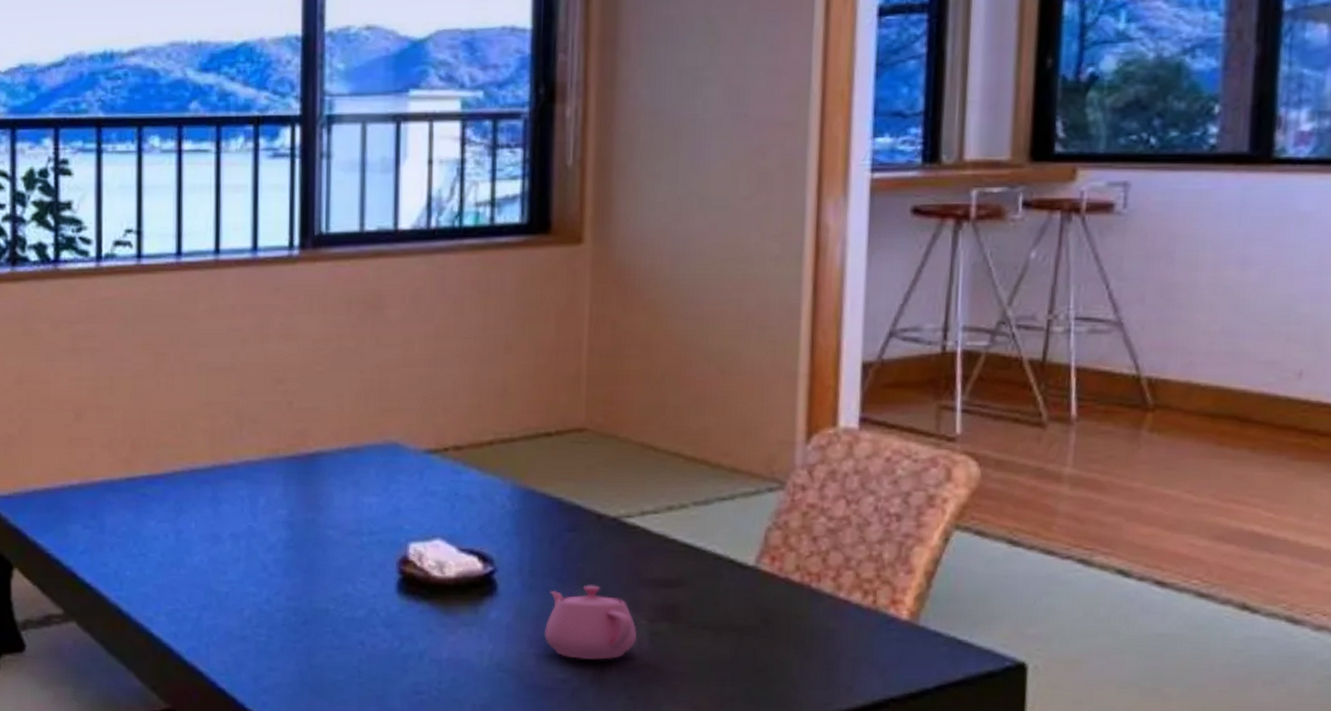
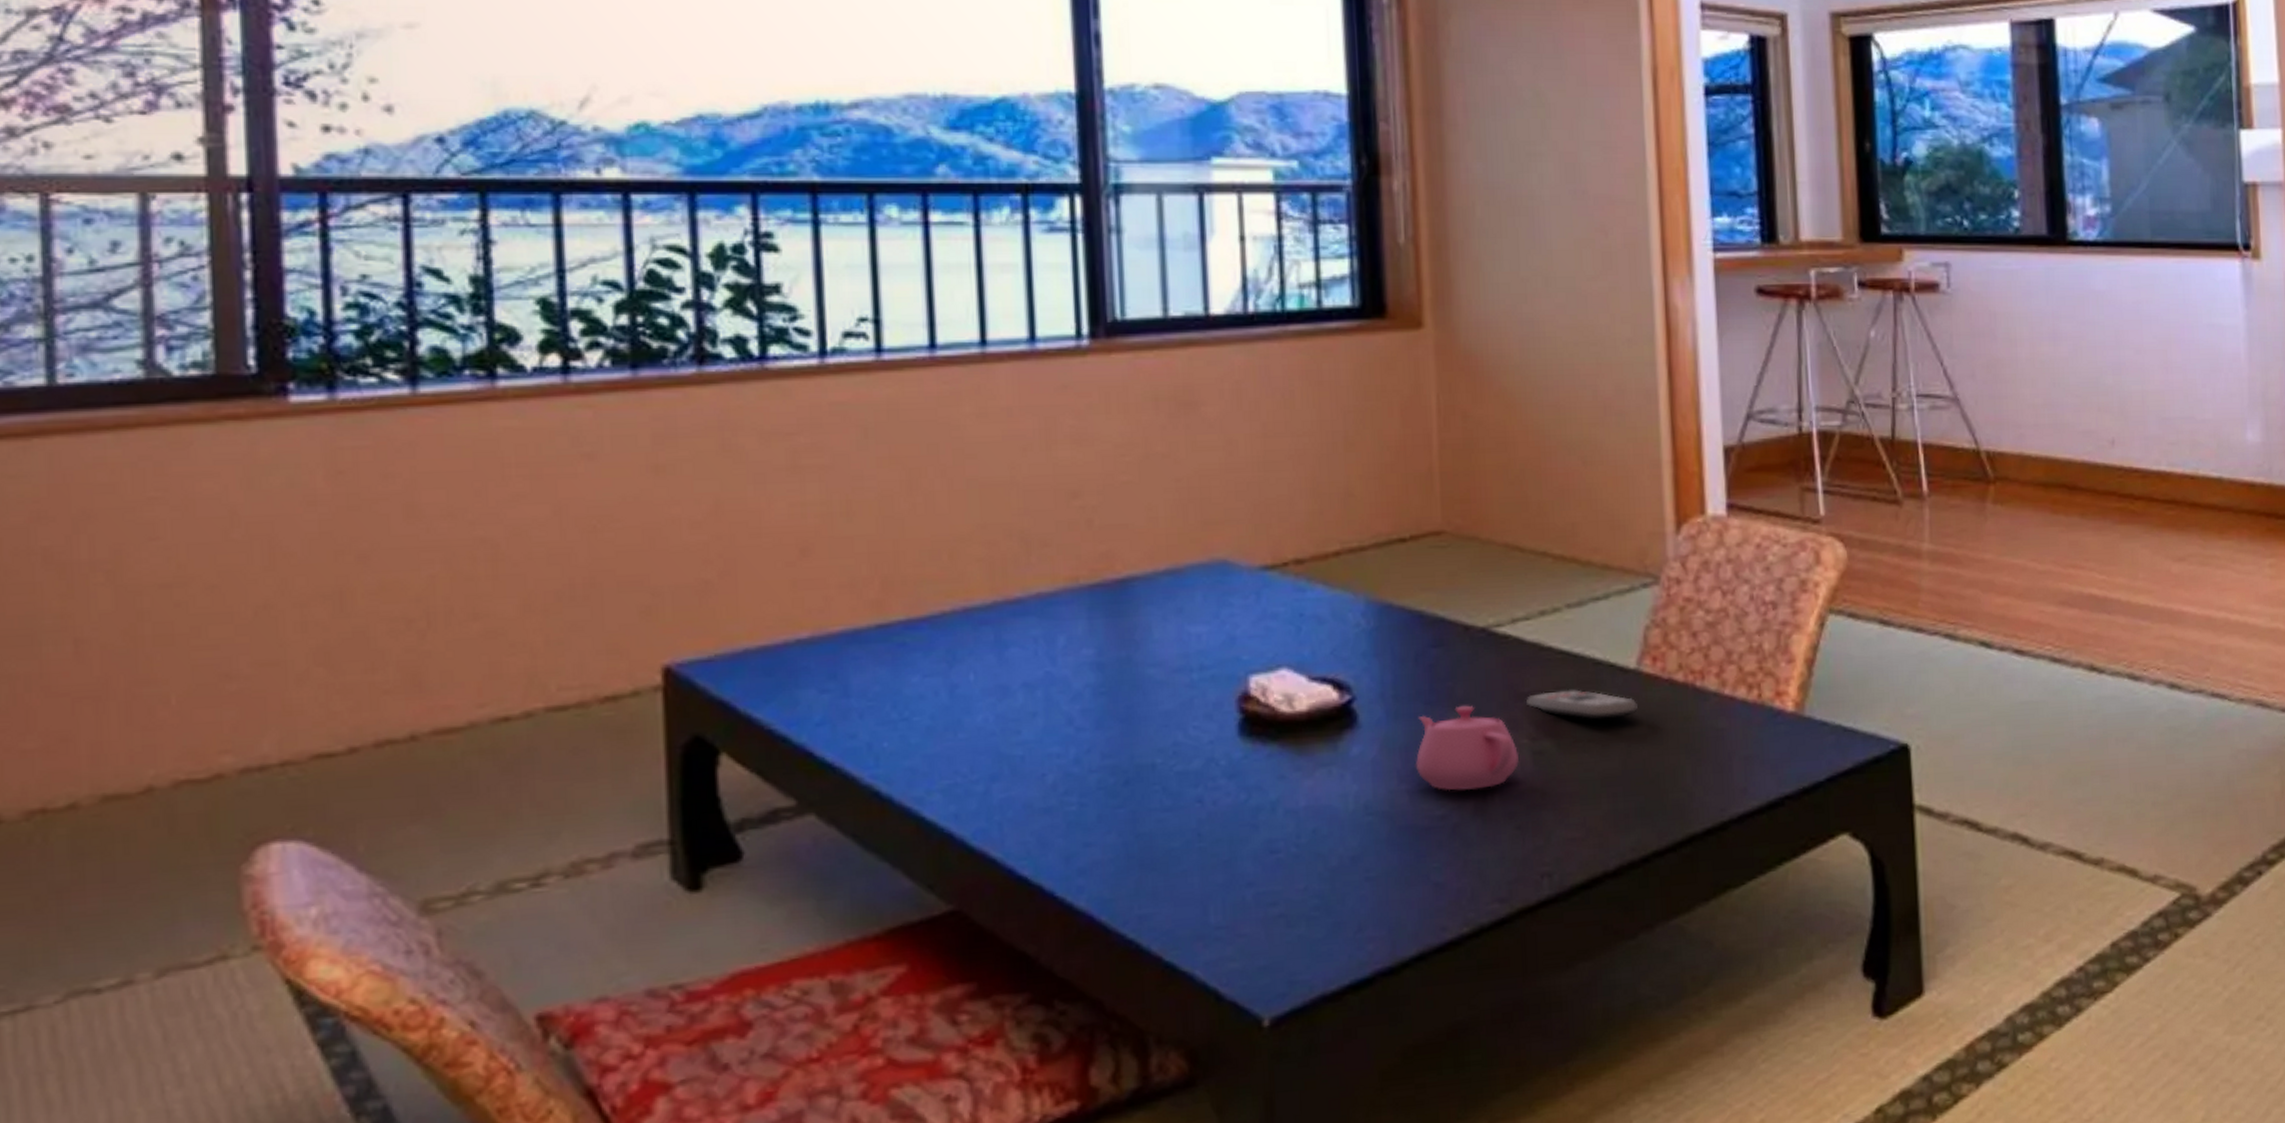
remote control: none [648,580,752,610] -> present [1526,689,1638,720]

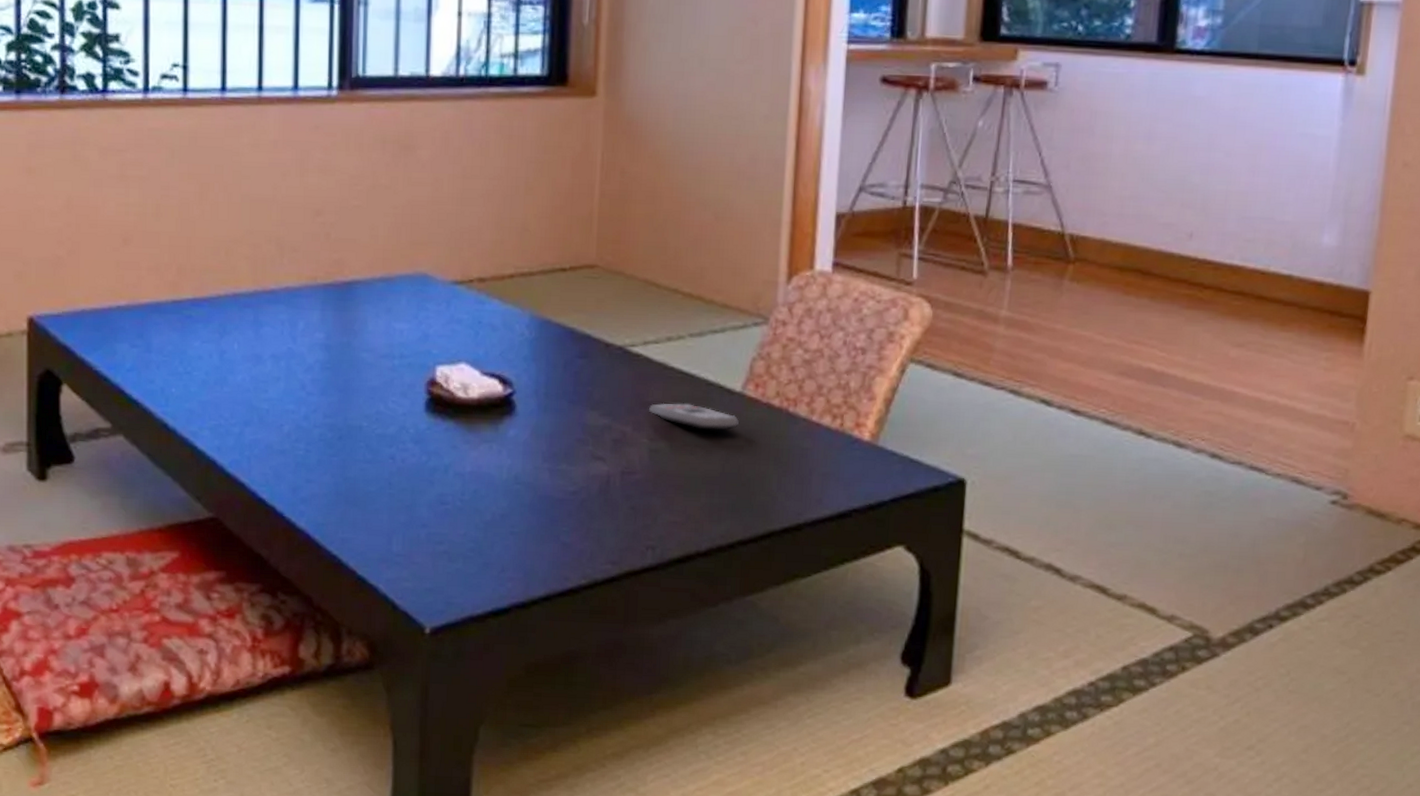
teapot: present [1415,705,1519,791] -> none [556,406,638,474]

